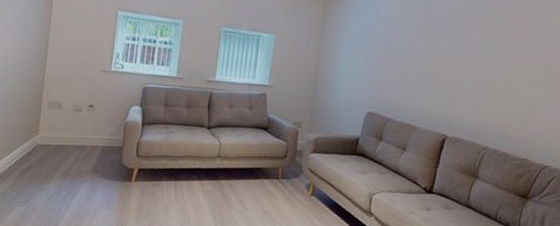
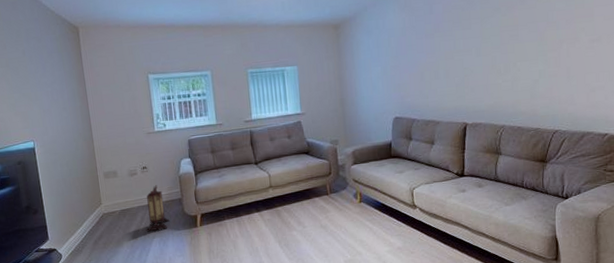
lantern: none [78,127,104,176] -> present [146,185,169,232]

